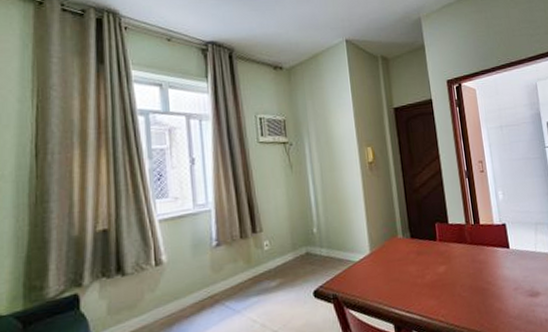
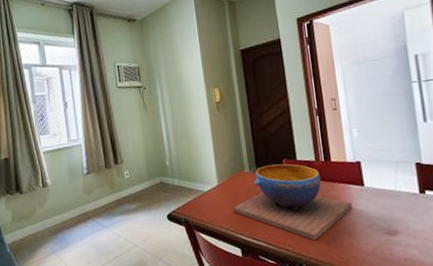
decorative bowl: none [385,228,500,309] -> present [232,164,352,241]

